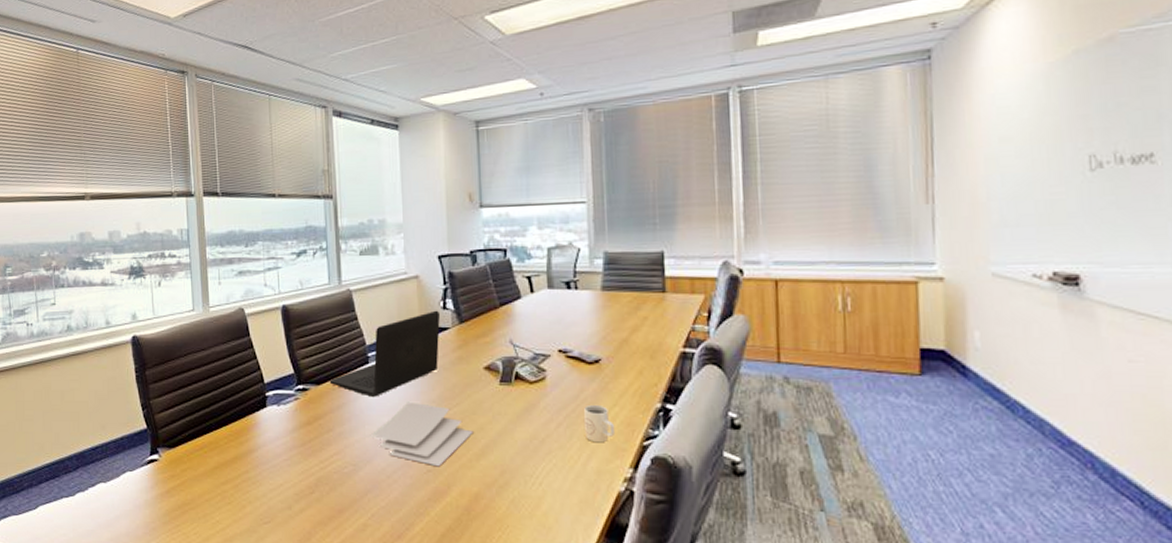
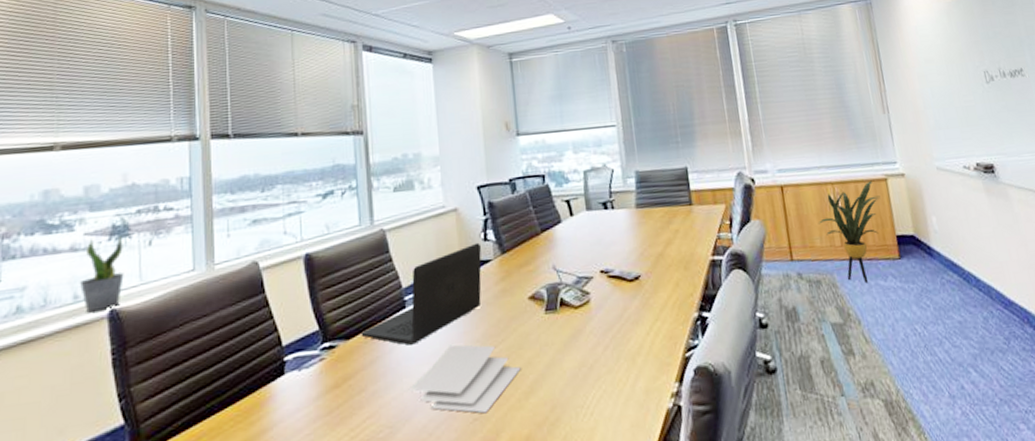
potted plant: none [109,276,141,337] -> present [79,236,124,313]
mug: present [583,404,616,443] -> none [628,321,660,362]
house plant: none [817,282,905,398] -> present [818,180,881,284]

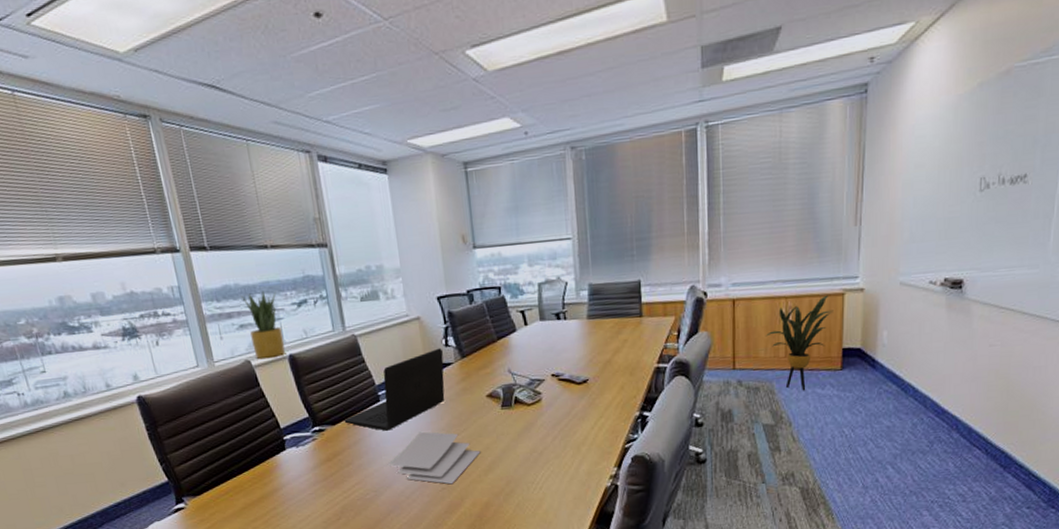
potted plant: present [79,236,124,313] -> none [106,337,144,398]
planter: none [260,181,302,260] -> present [241,291,285,359]

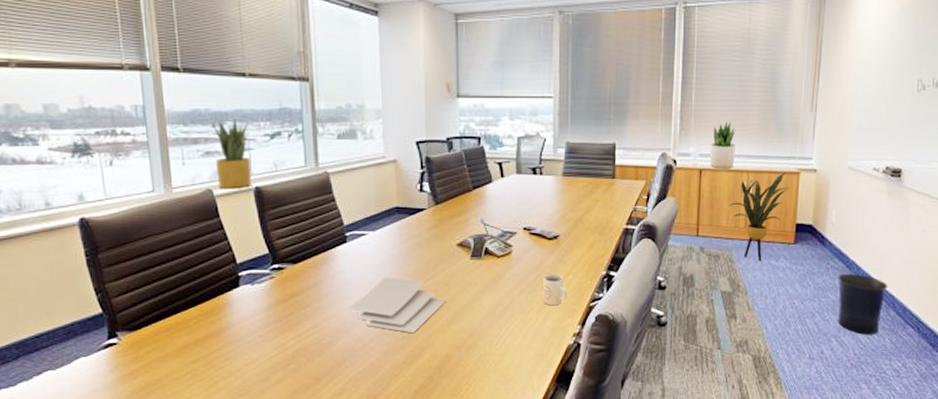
laptop: present [344,348,445,431] -> none [306,192,417,273]
mug: none [574,418,602,450] -> present [542,273,568,306]
planter: none [742,246,771,297] -> present [709,122,736,168]
waste bin: none [892,396,950,460] -> present [838,273,888,335]

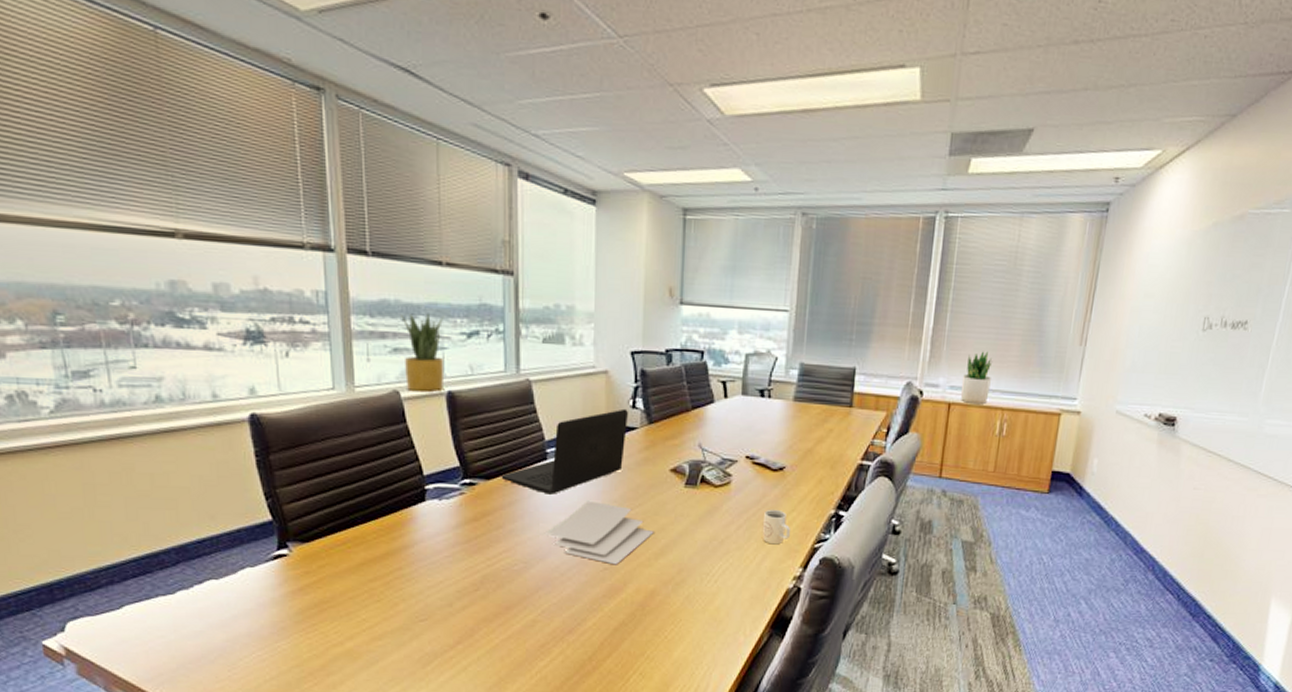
laptop: none [306,192,417,273] -> present [501,408,628,495]
house plant: present [727,173,790,262] -> none [976,413,1048,511]
waste bin: present [838,273,888,335] -> none [1089,529,1149,599]

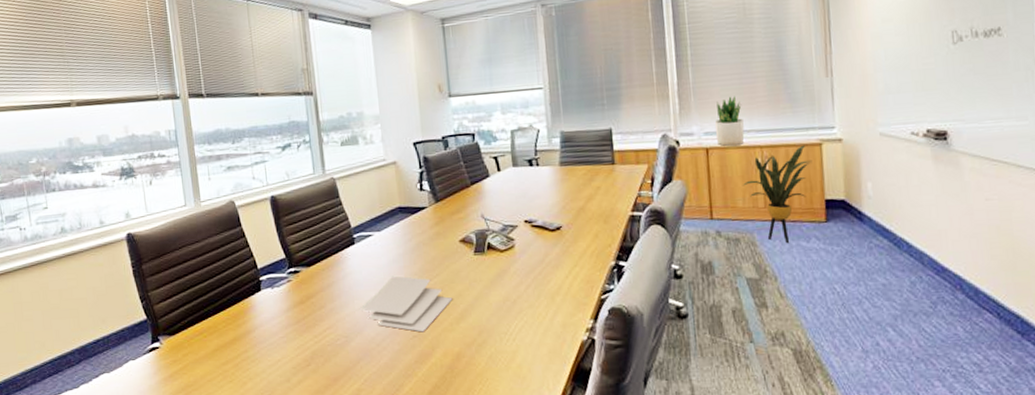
planter: present [401,313,445,392] -> none [231,135,268,200]
laptop: present [501,408,628,495] -> none [319,192,419,274]
mug: present [762,509,791,545] -> none [548,266,577,300]
house plant: none [976,413,1048,511] -> present [742,145,812,244]

